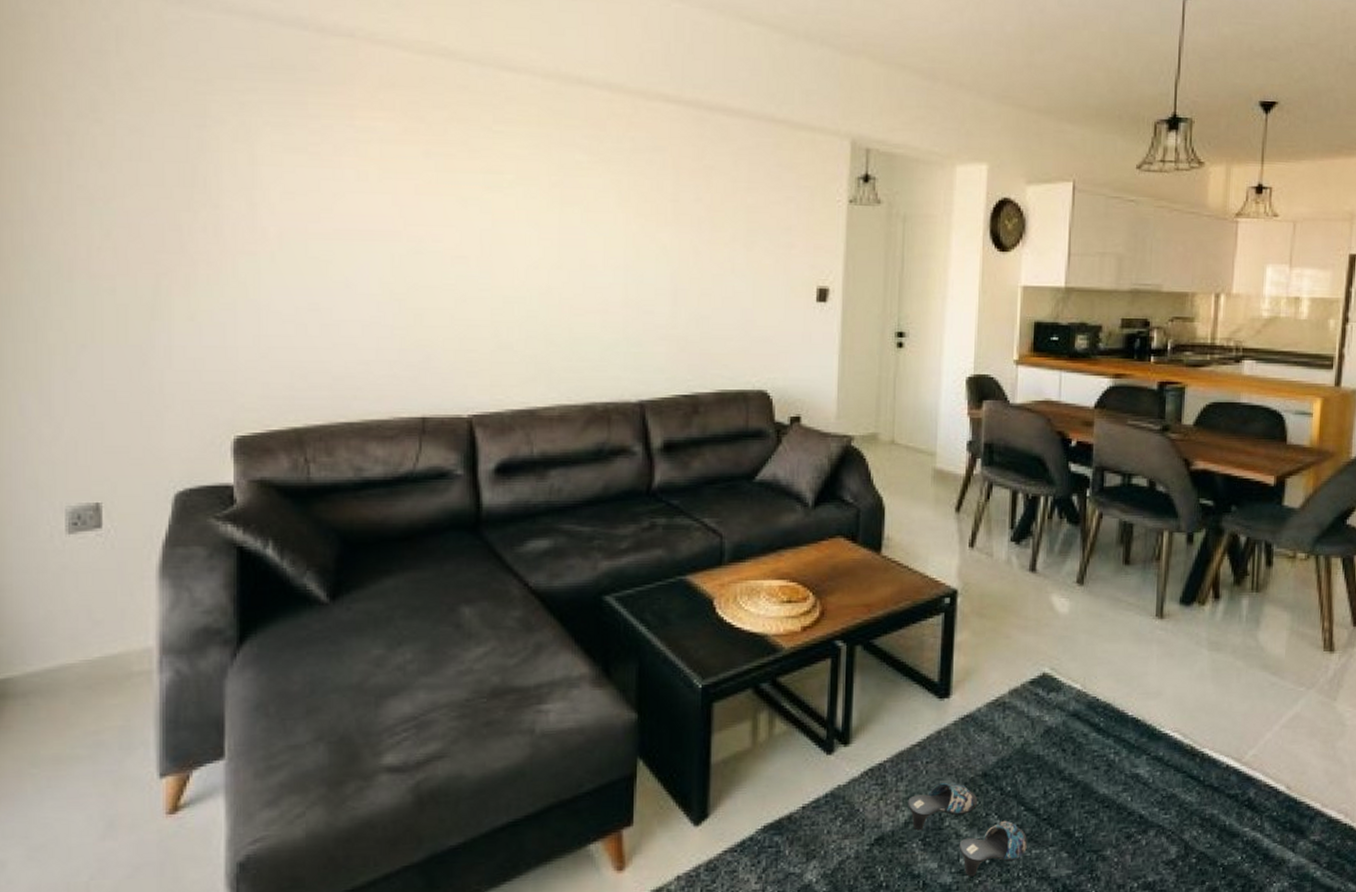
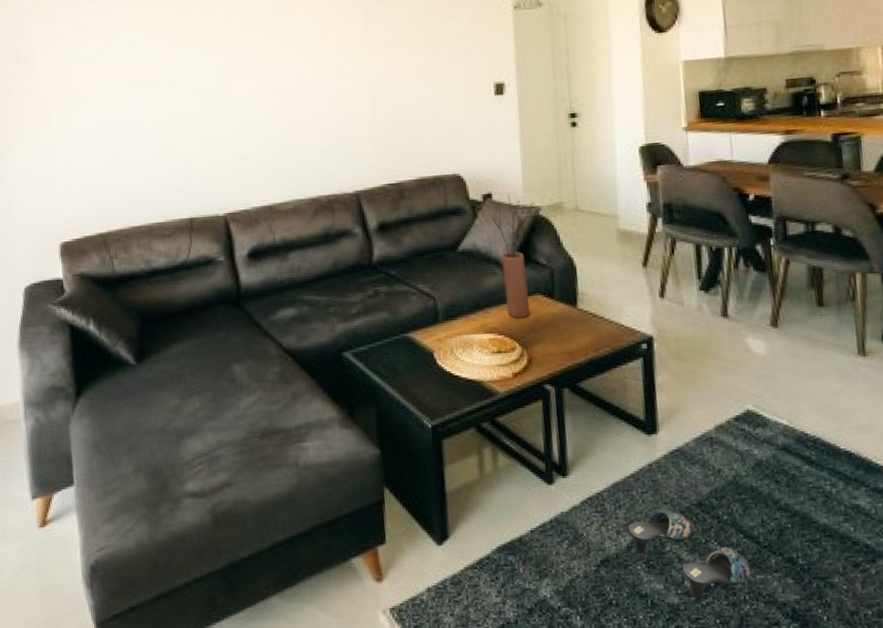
vase: none [798,418,846,564] -> present [492,194,533,319]

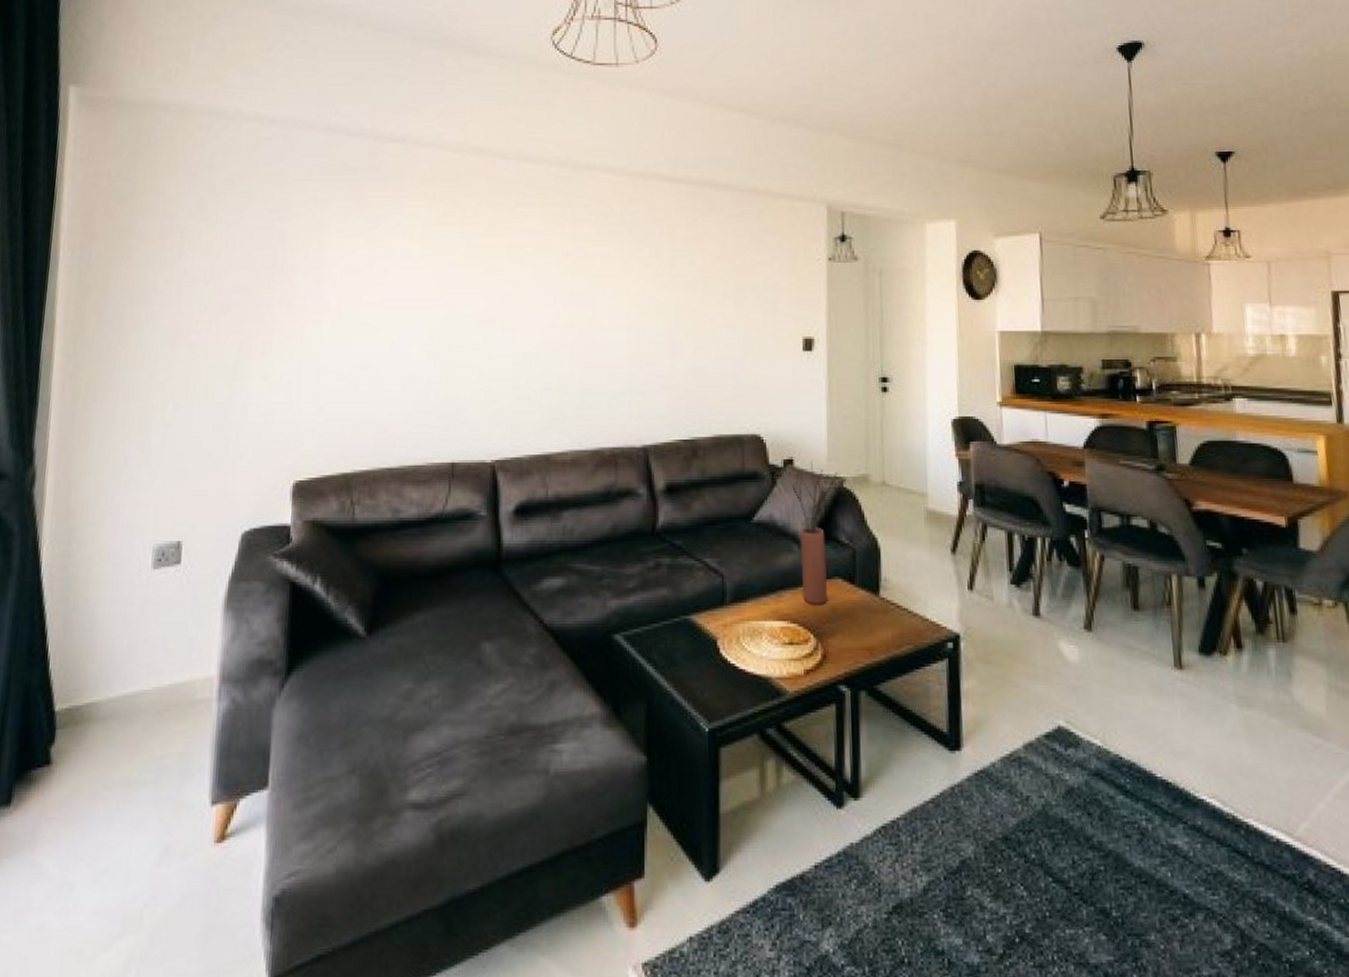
slippers: present [628,511,751,598] -> none [925,846,1060,957]

